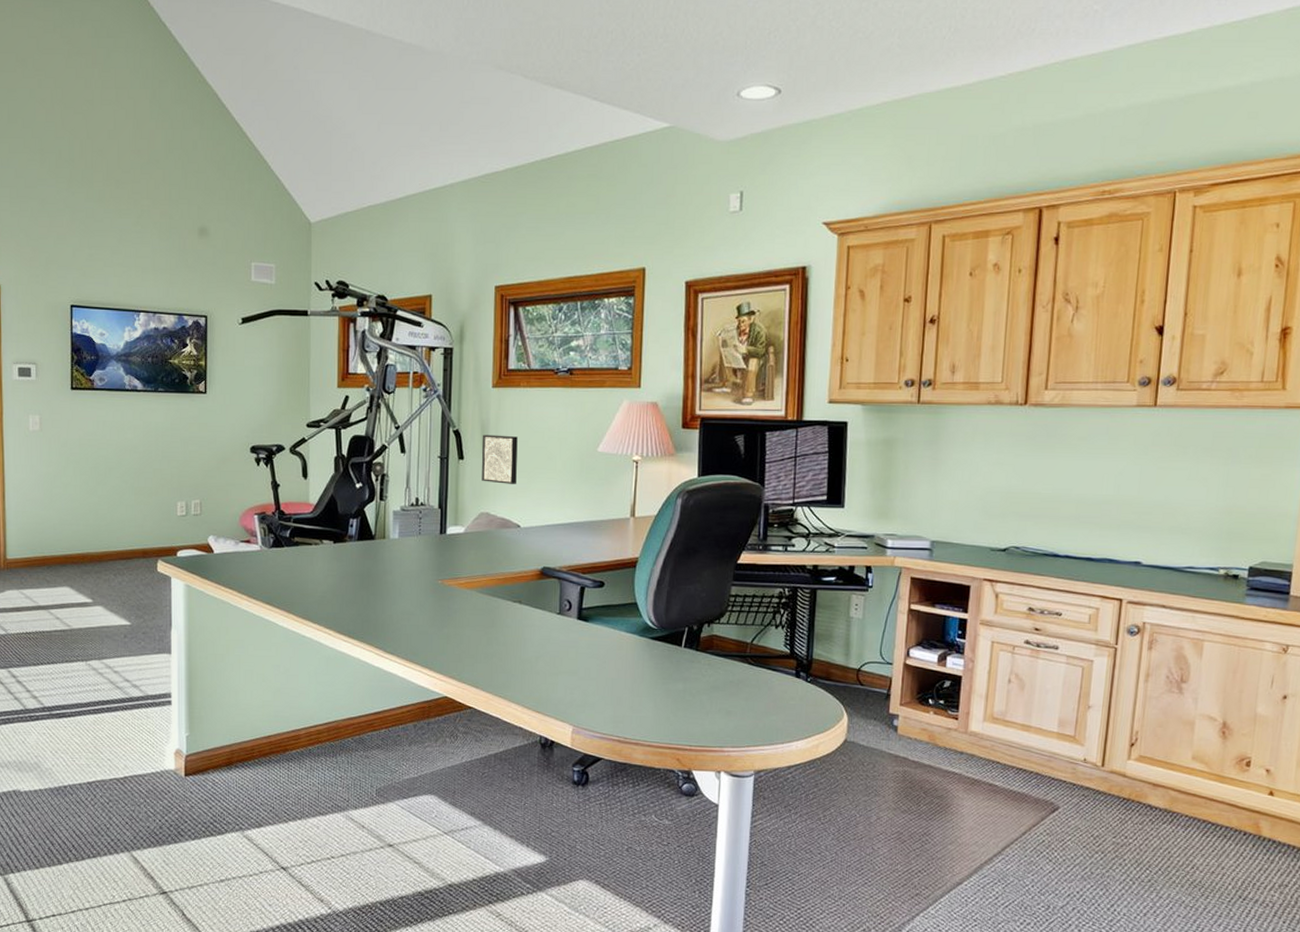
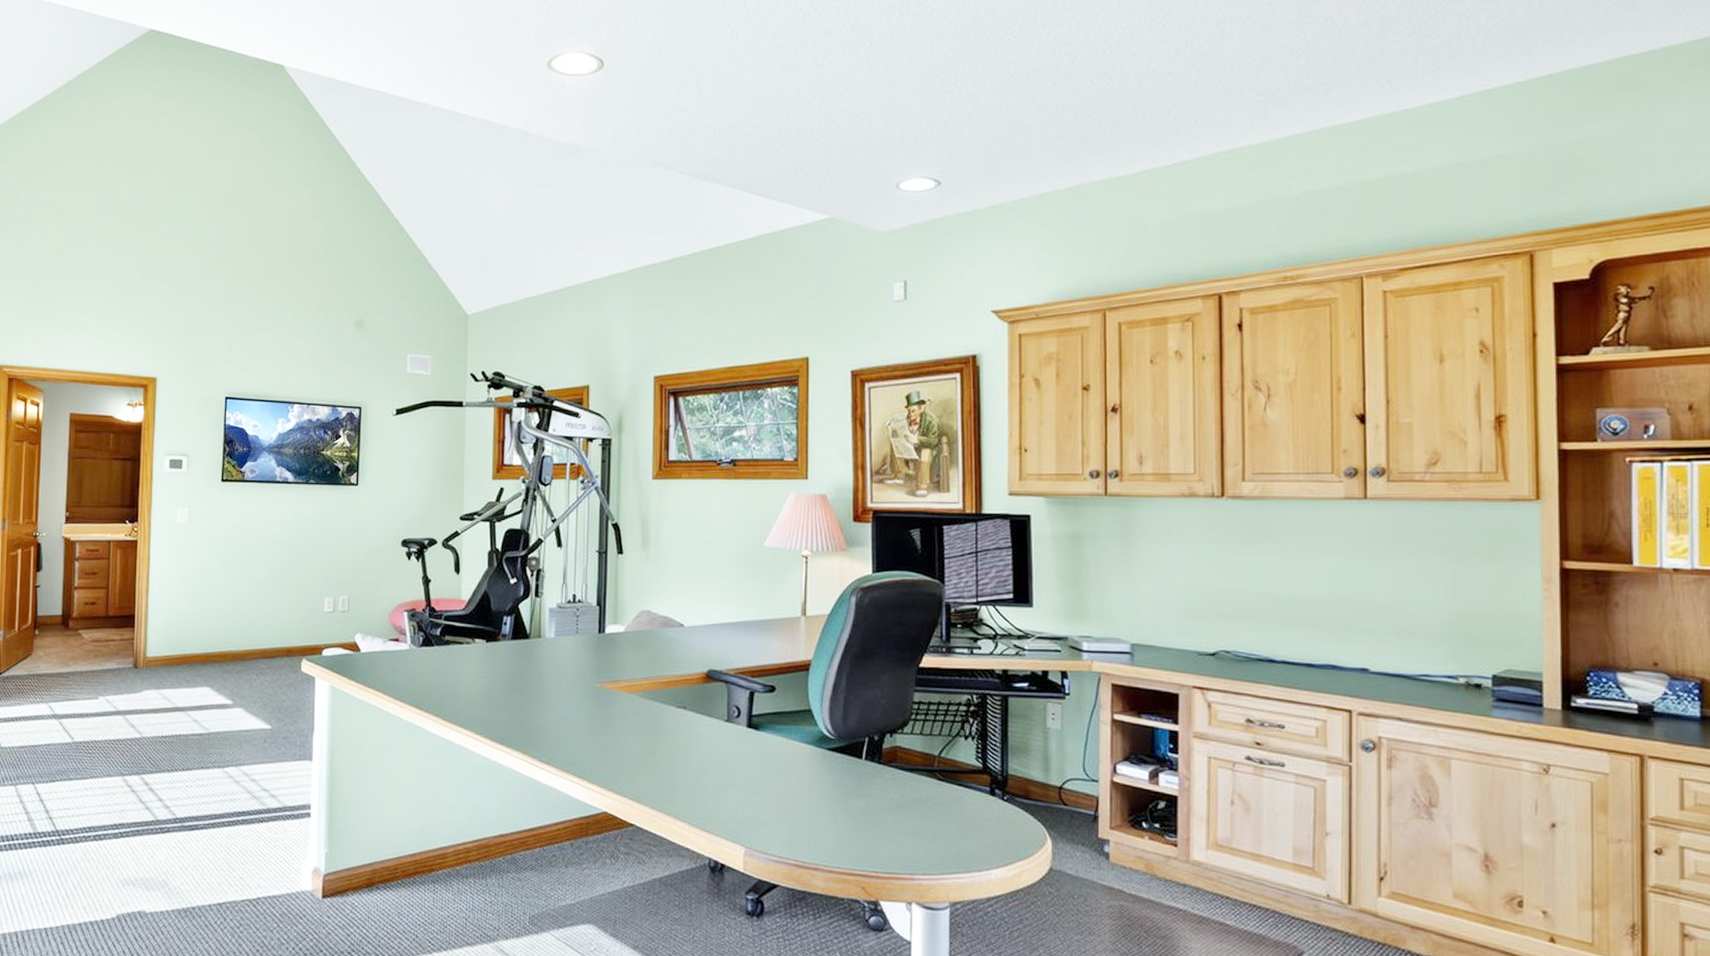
wall art: present [482,434,518,484] -> none [642,528,680,580]

